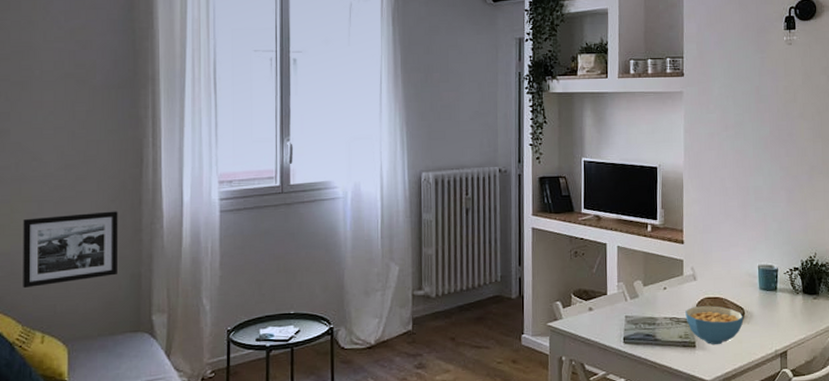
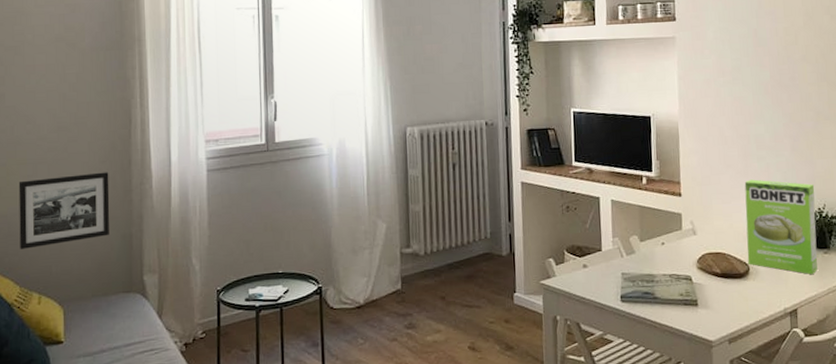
cereal bowl: present [685,306,744,344] -> none [686,261,749,303]
cake mix box: none [743,228,807,318] -> present [744,179,818,274]

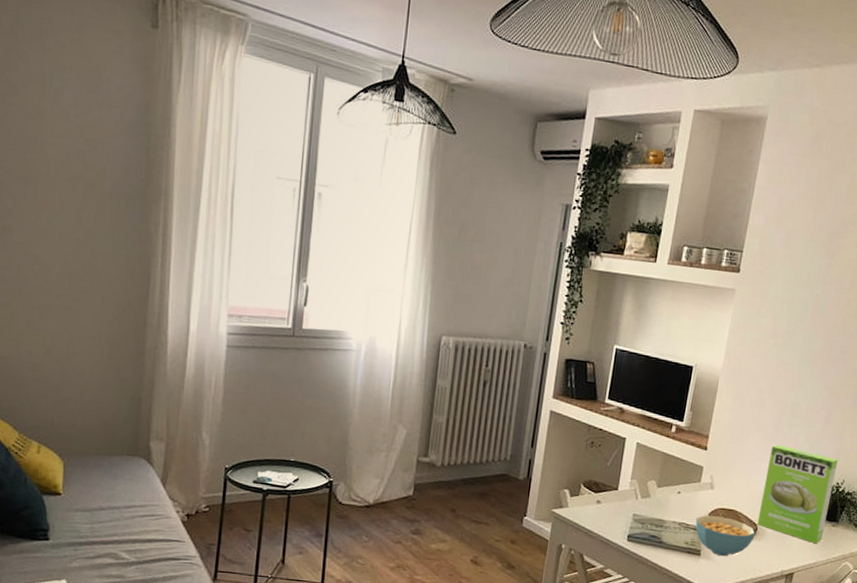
picture frame: present [18,172,110,249] -> none [20,324,122,396]
cereal bowl: none [686,261,749,303] -> present [695,515,756,556]

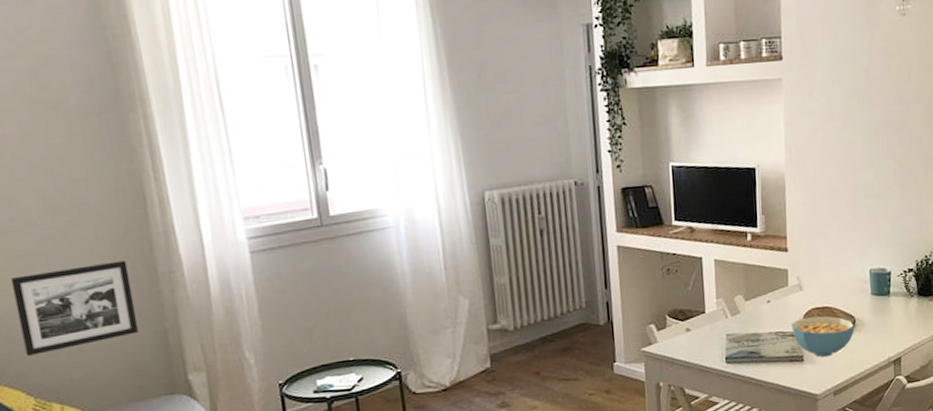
picture frame: none [20,324,122,396] -> present [10,260,138,356]
cake mix box: present [757,445,839,543] -> none [852,229,923,322]

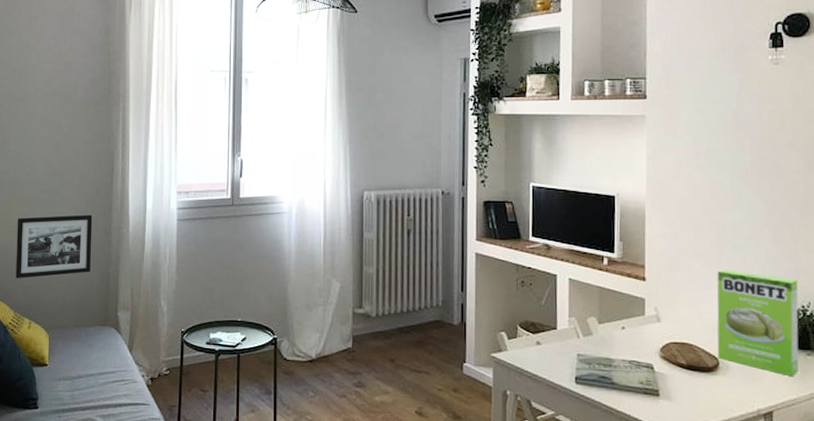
cereal bowl: present [792,316,855,357] -> none [647,351,718,395]
cake mix box: none [852,229,923,322] -> present [717,269,799,376]

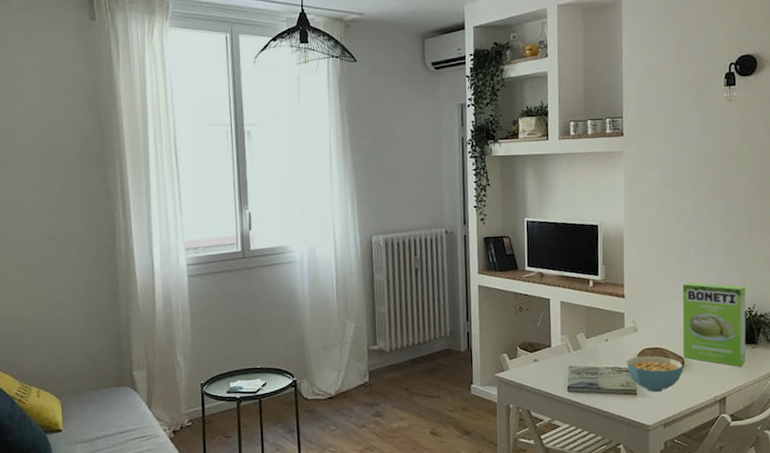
picture frame: present [15,214,93,278] -> none [13,278,100,348]
cereal bowl: none [647,351,718,395] -> present [627,356,683,392]

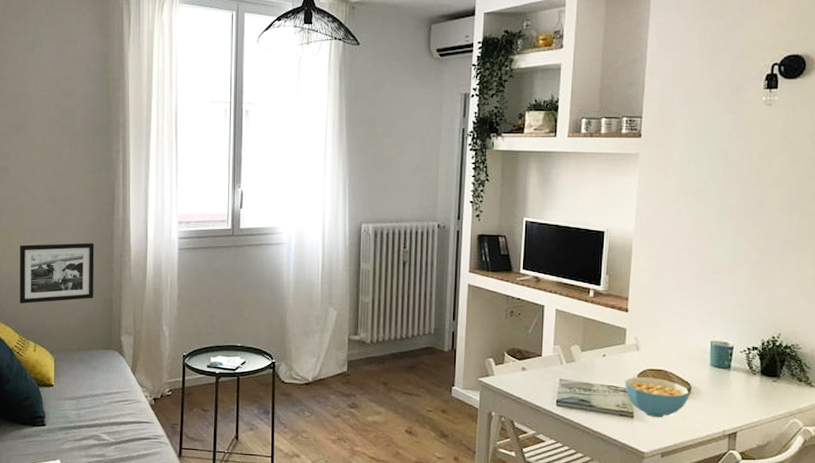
picture frame: none [13,278,100,348] -> present [19,242,94,304]
cake mix box: present [682,282,746,366] -> none [690,302,771,400]

